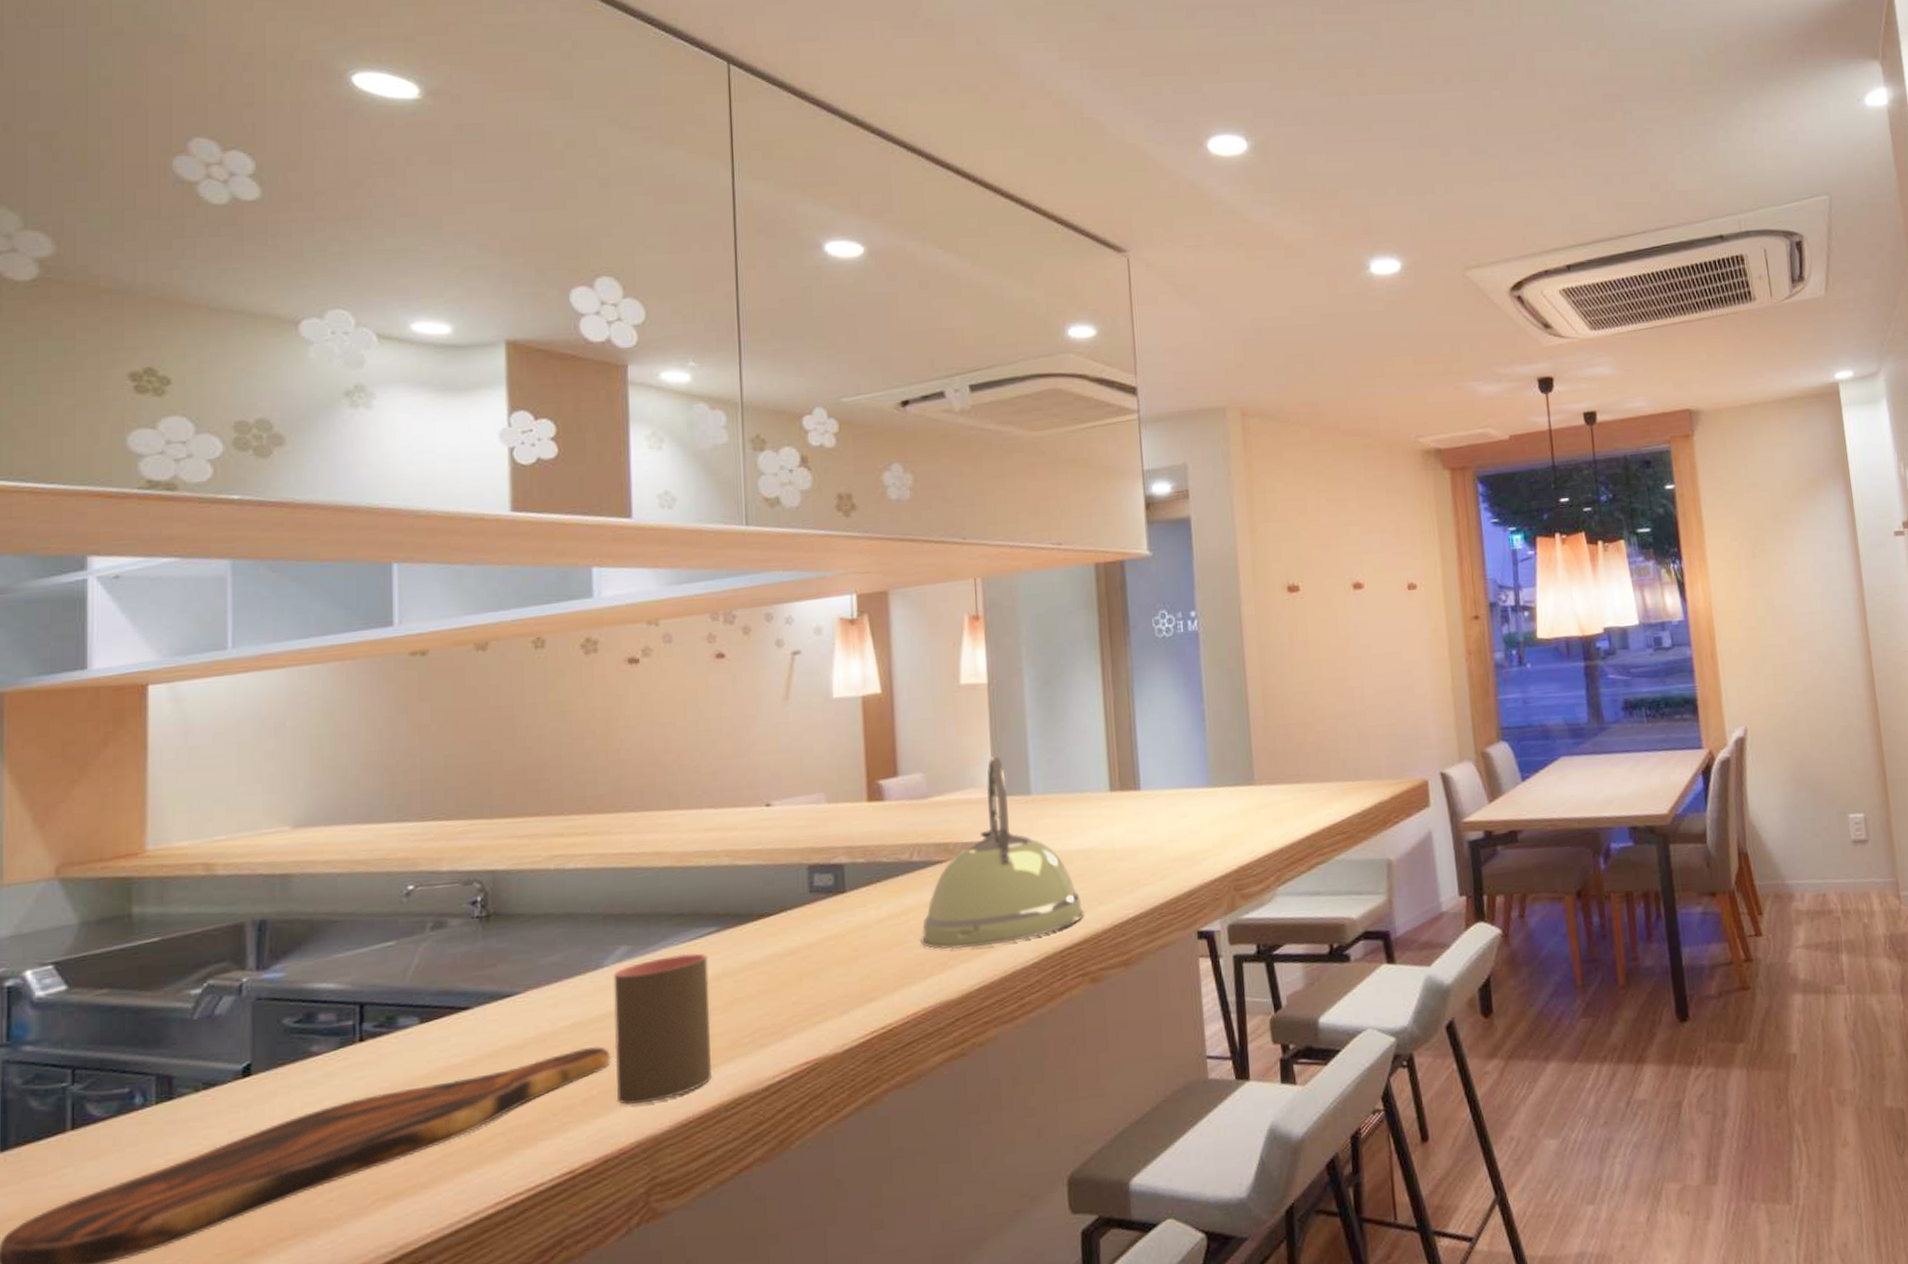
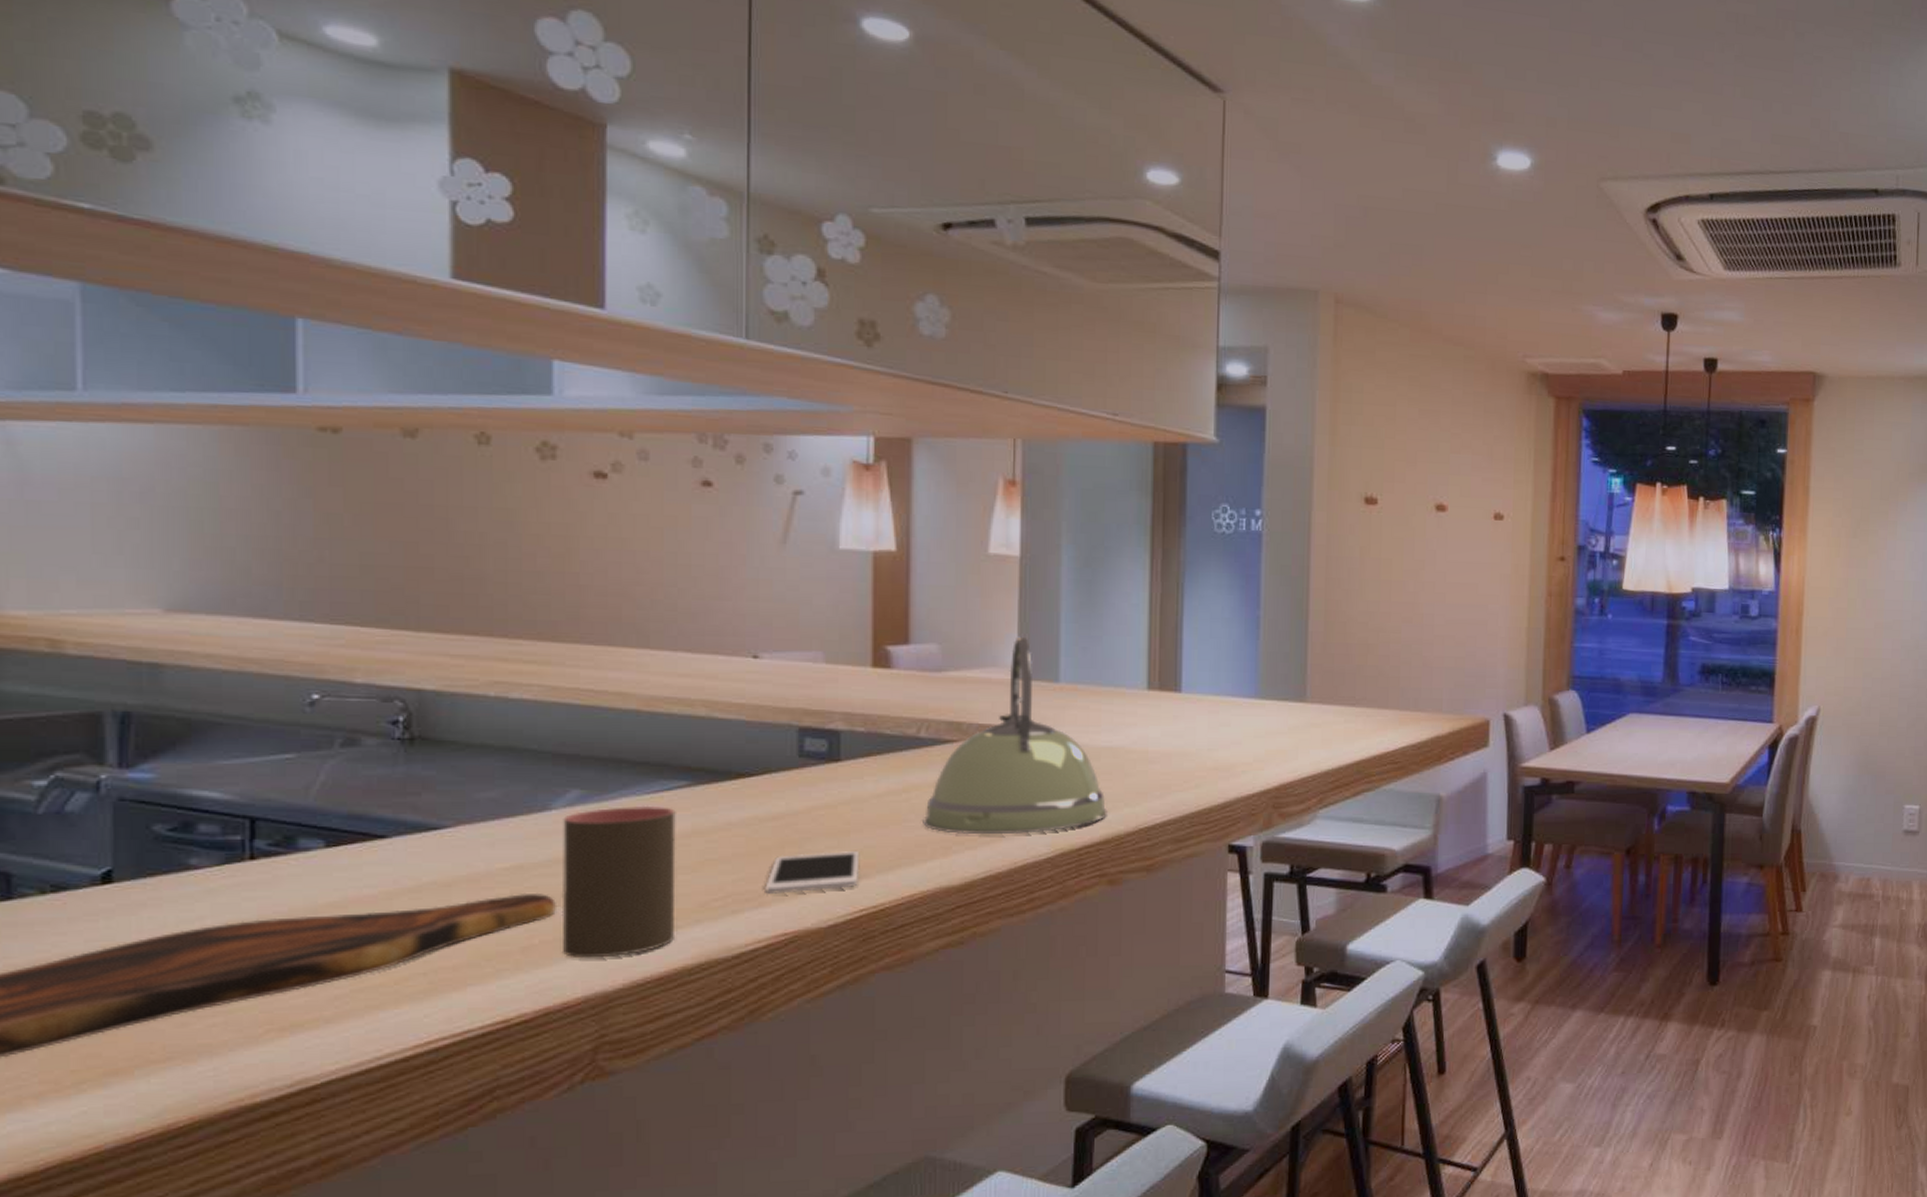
cell phone: none [787,976,869,1026] -> present [765,851,860,894]

